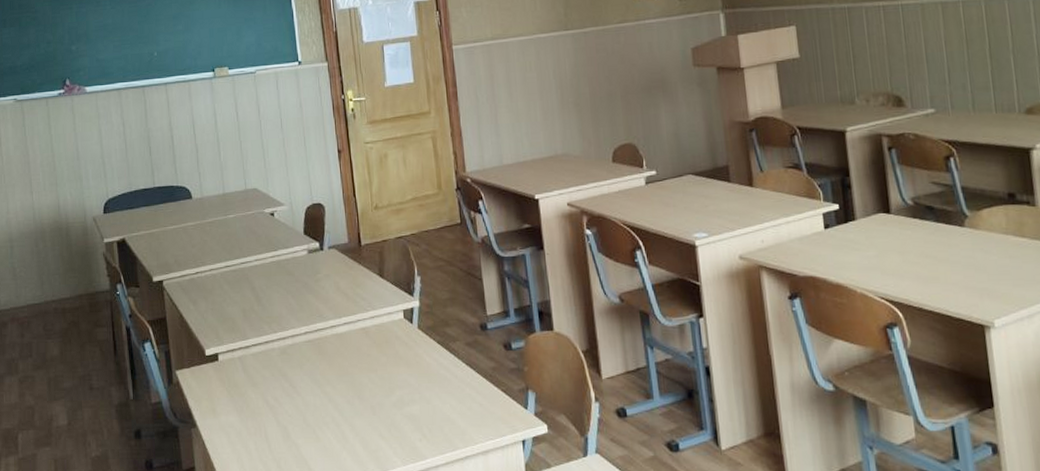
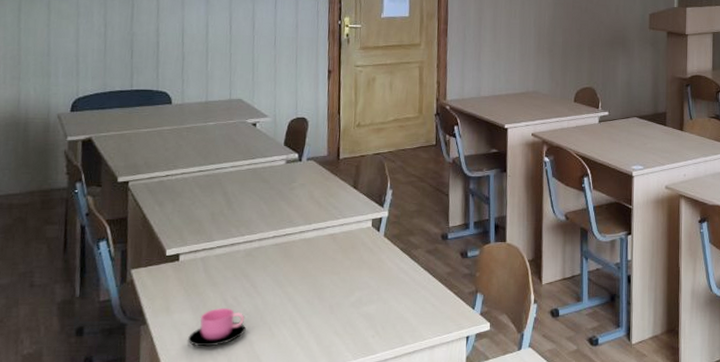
cup: none [236,410,291,451] -> present [187,308,246,347]

